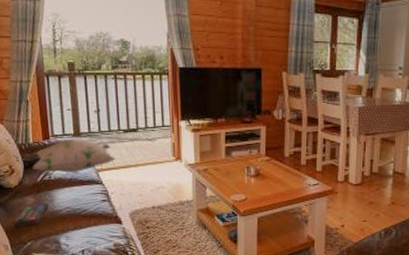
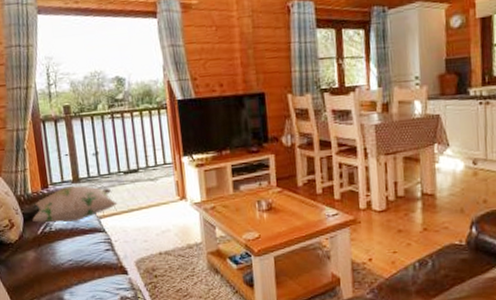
remote control: present [14,202,48,227] -> none [15,256,50,285]

